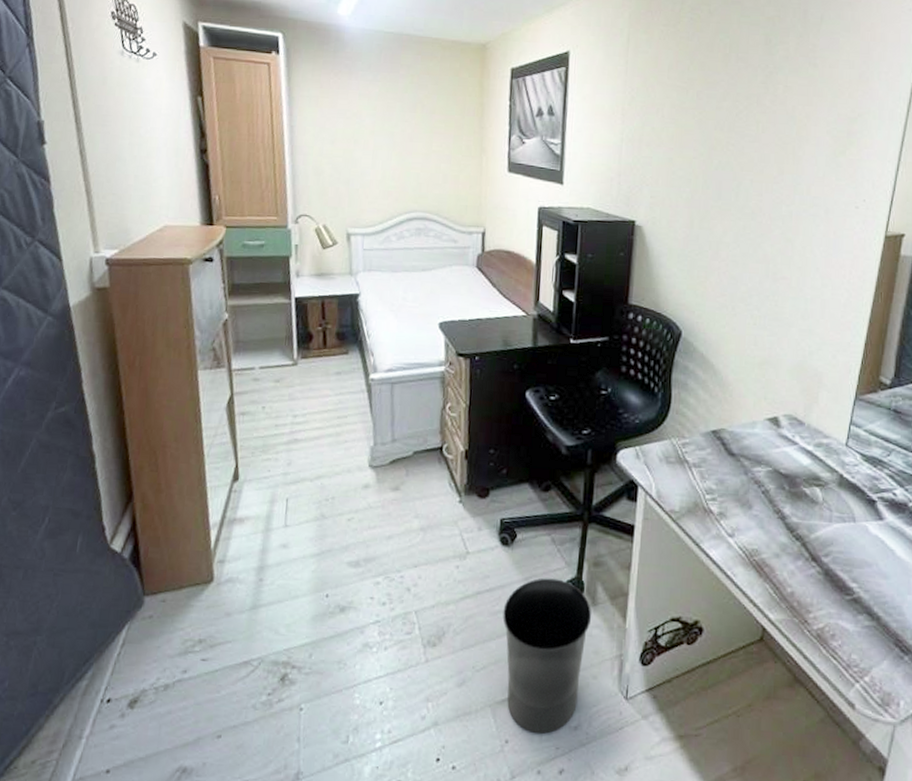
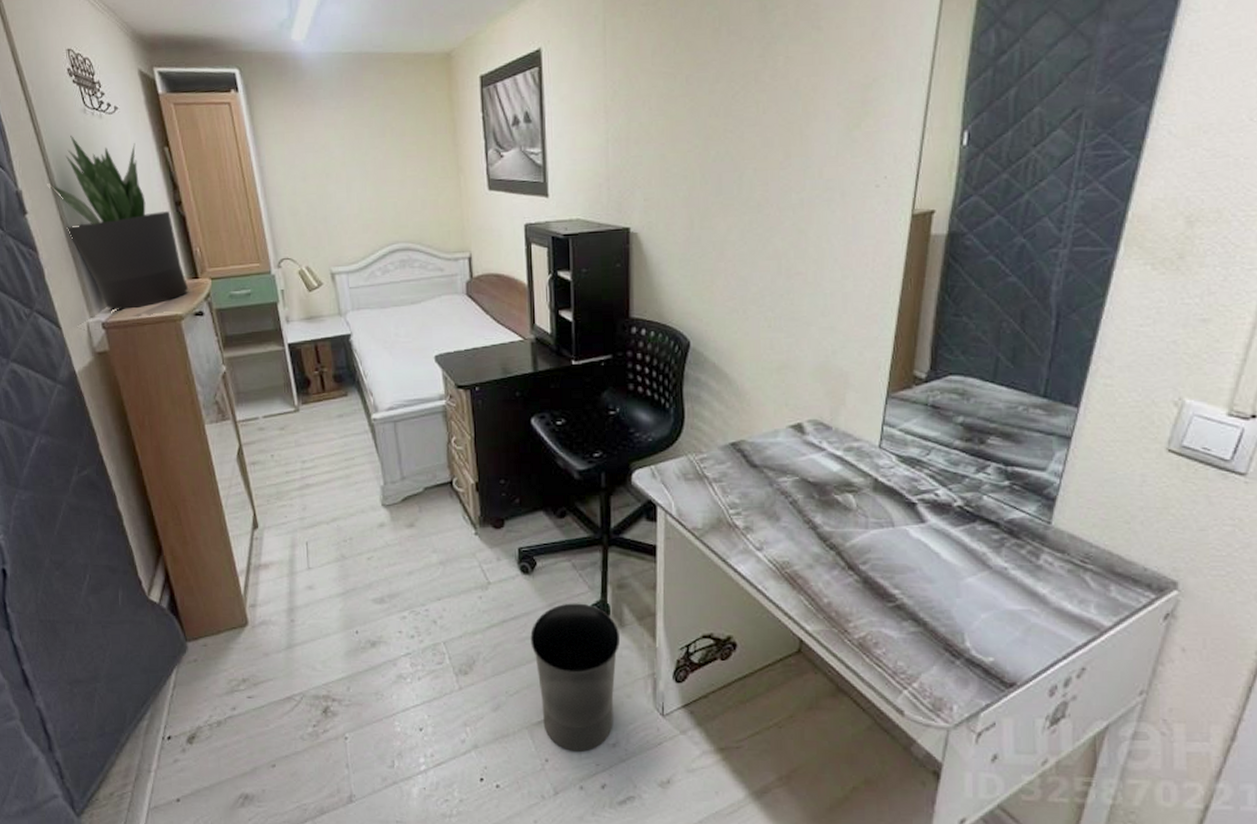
planter: none [74,74,202,249] -> present [50,135,189,311]

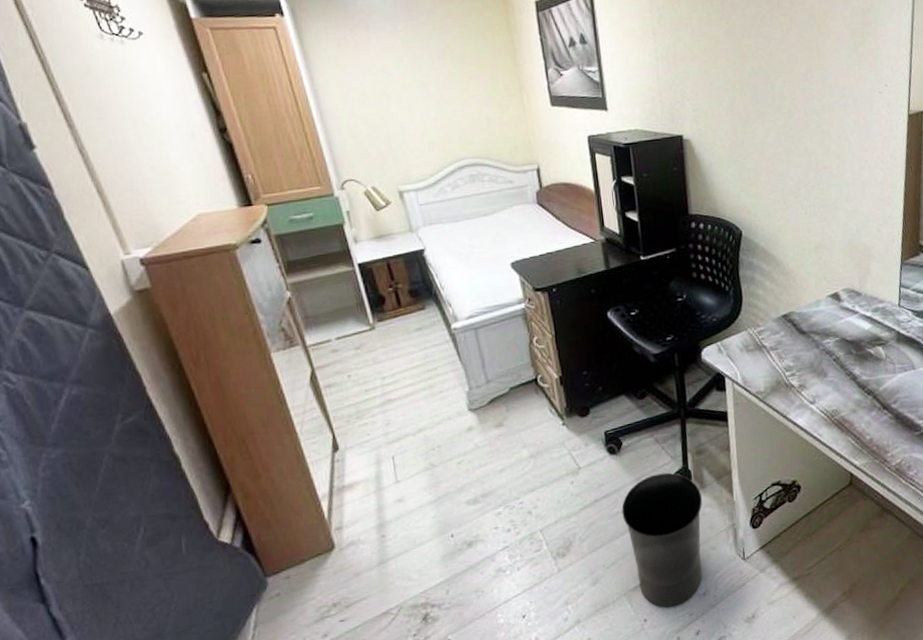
planter: present [50,135,189,311] -> none [64,62,242,245]

